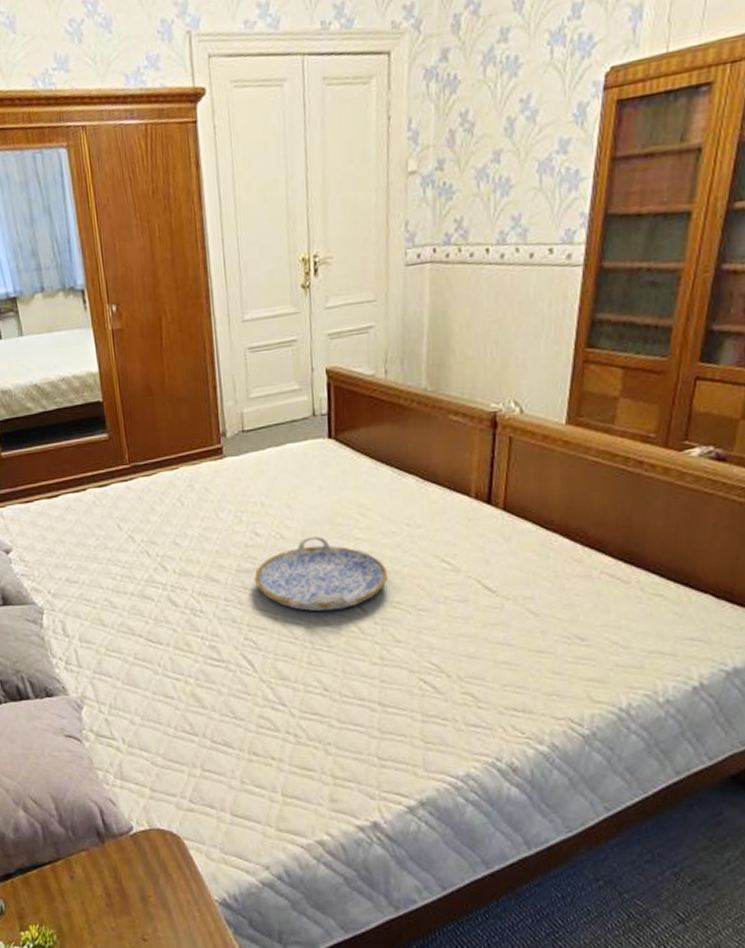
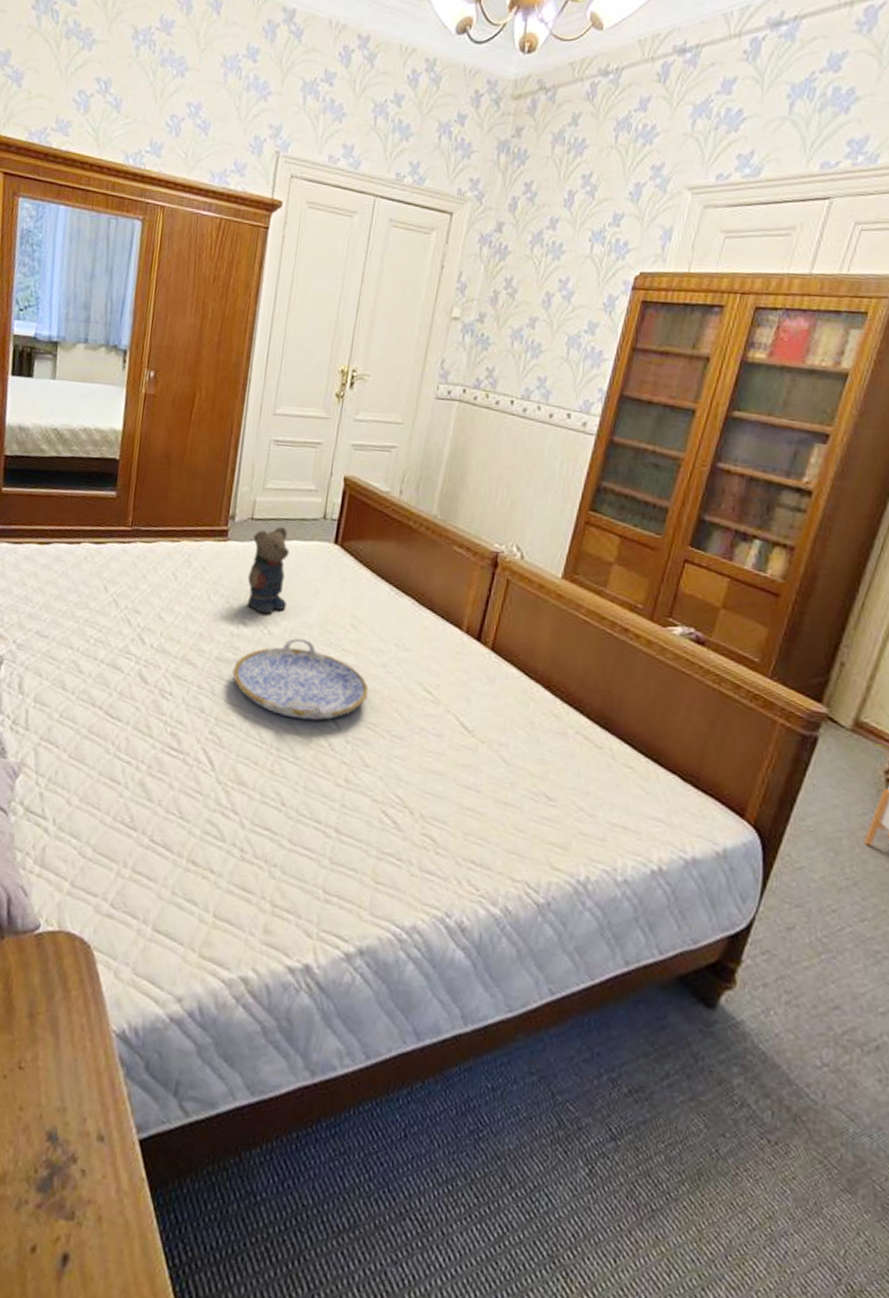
teddy bear: none [248,433,293,521] -> present [247,527,290,615]

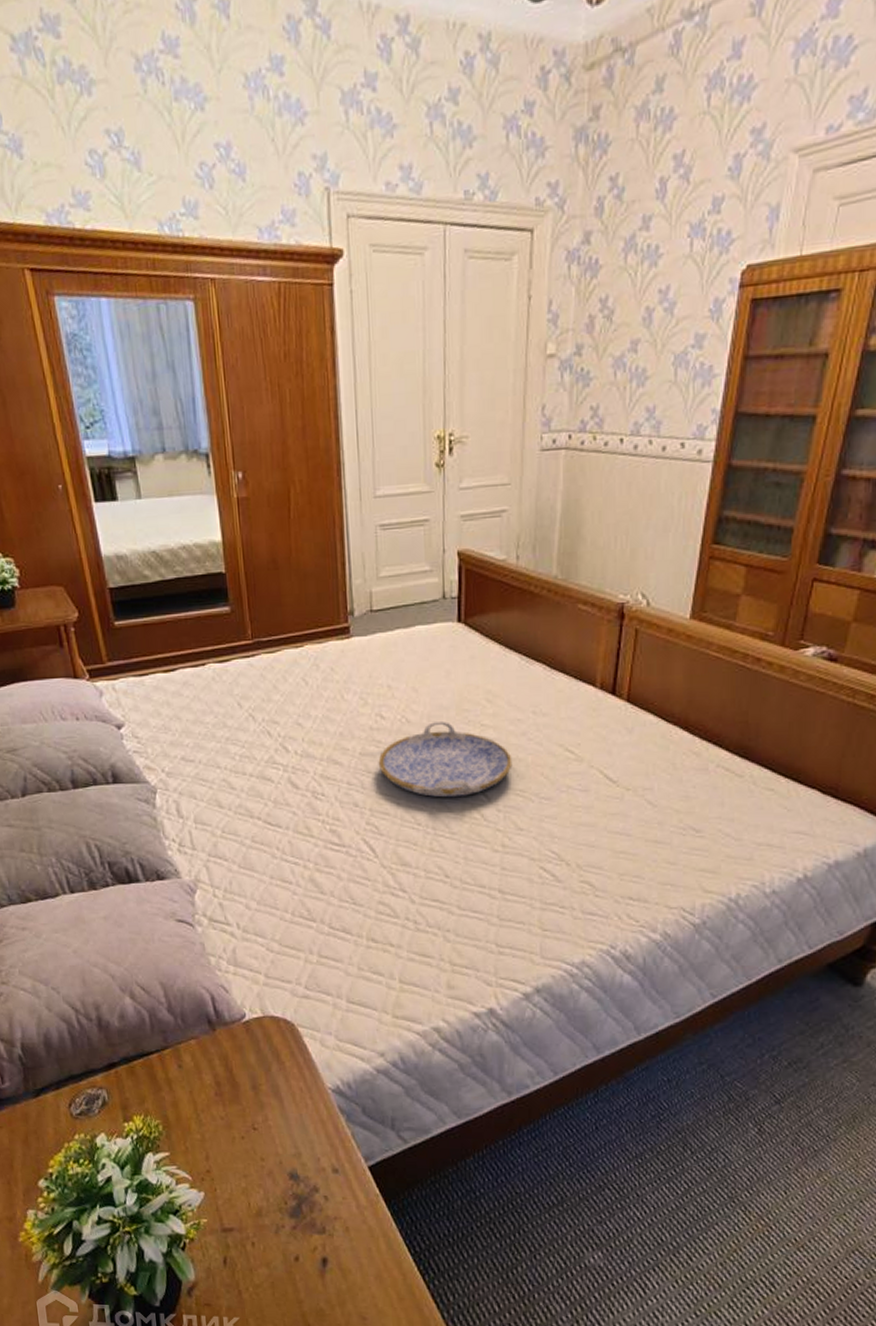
teddy bear: present [247,527,290,615] -> none [376,614,420,704]

